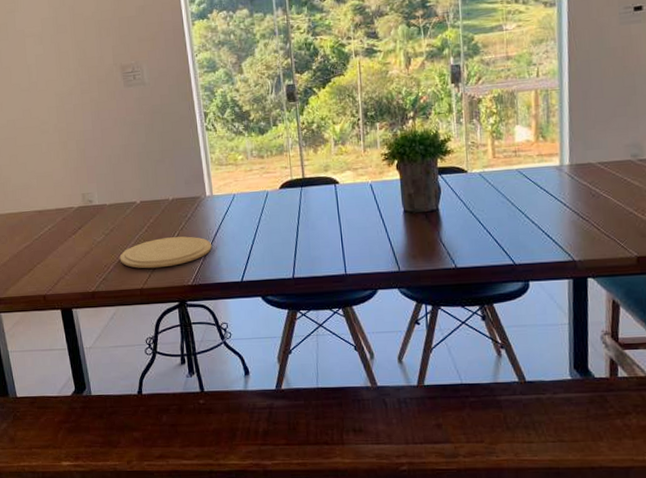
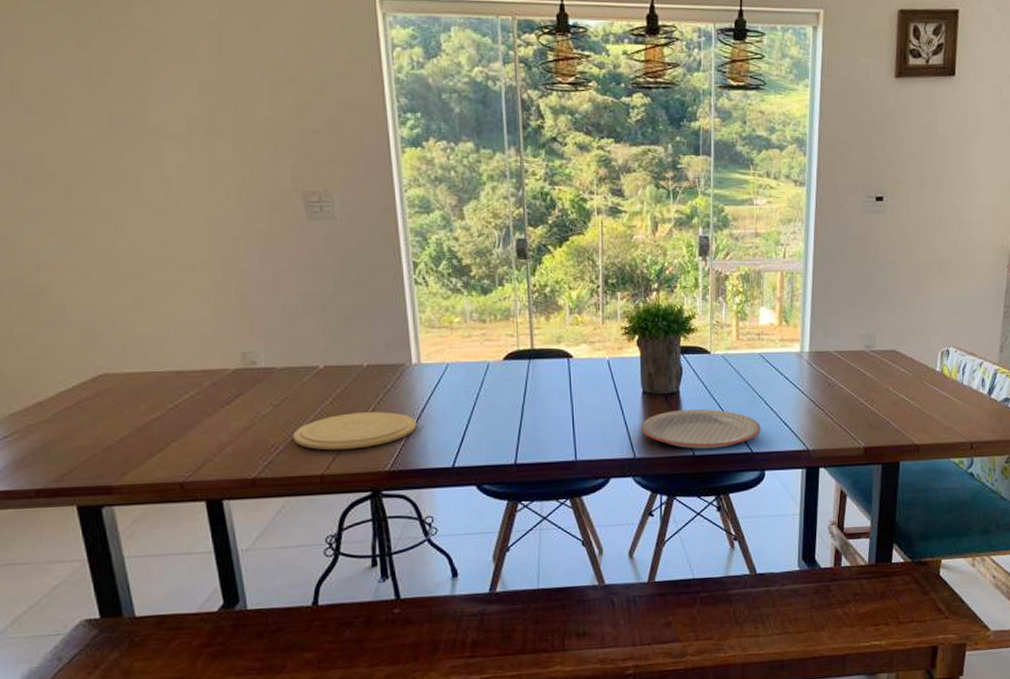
plate: none [404,224,523,262] -> present [641,409,761,449]

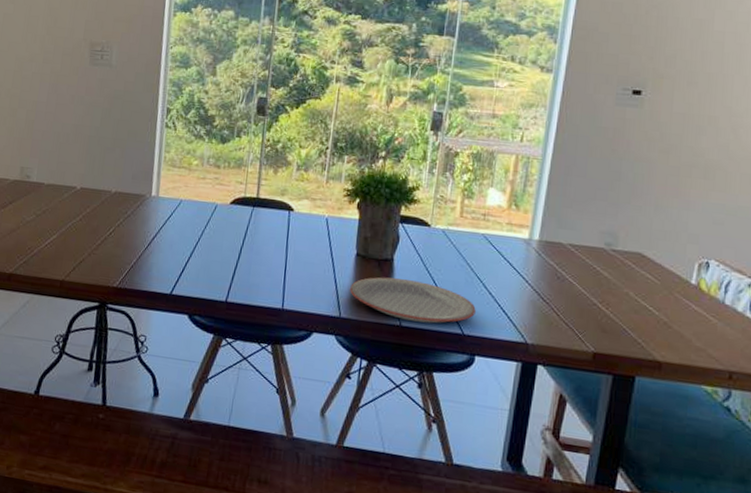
plate: present [293,412,416,451] -> none [46,230,146,264]

